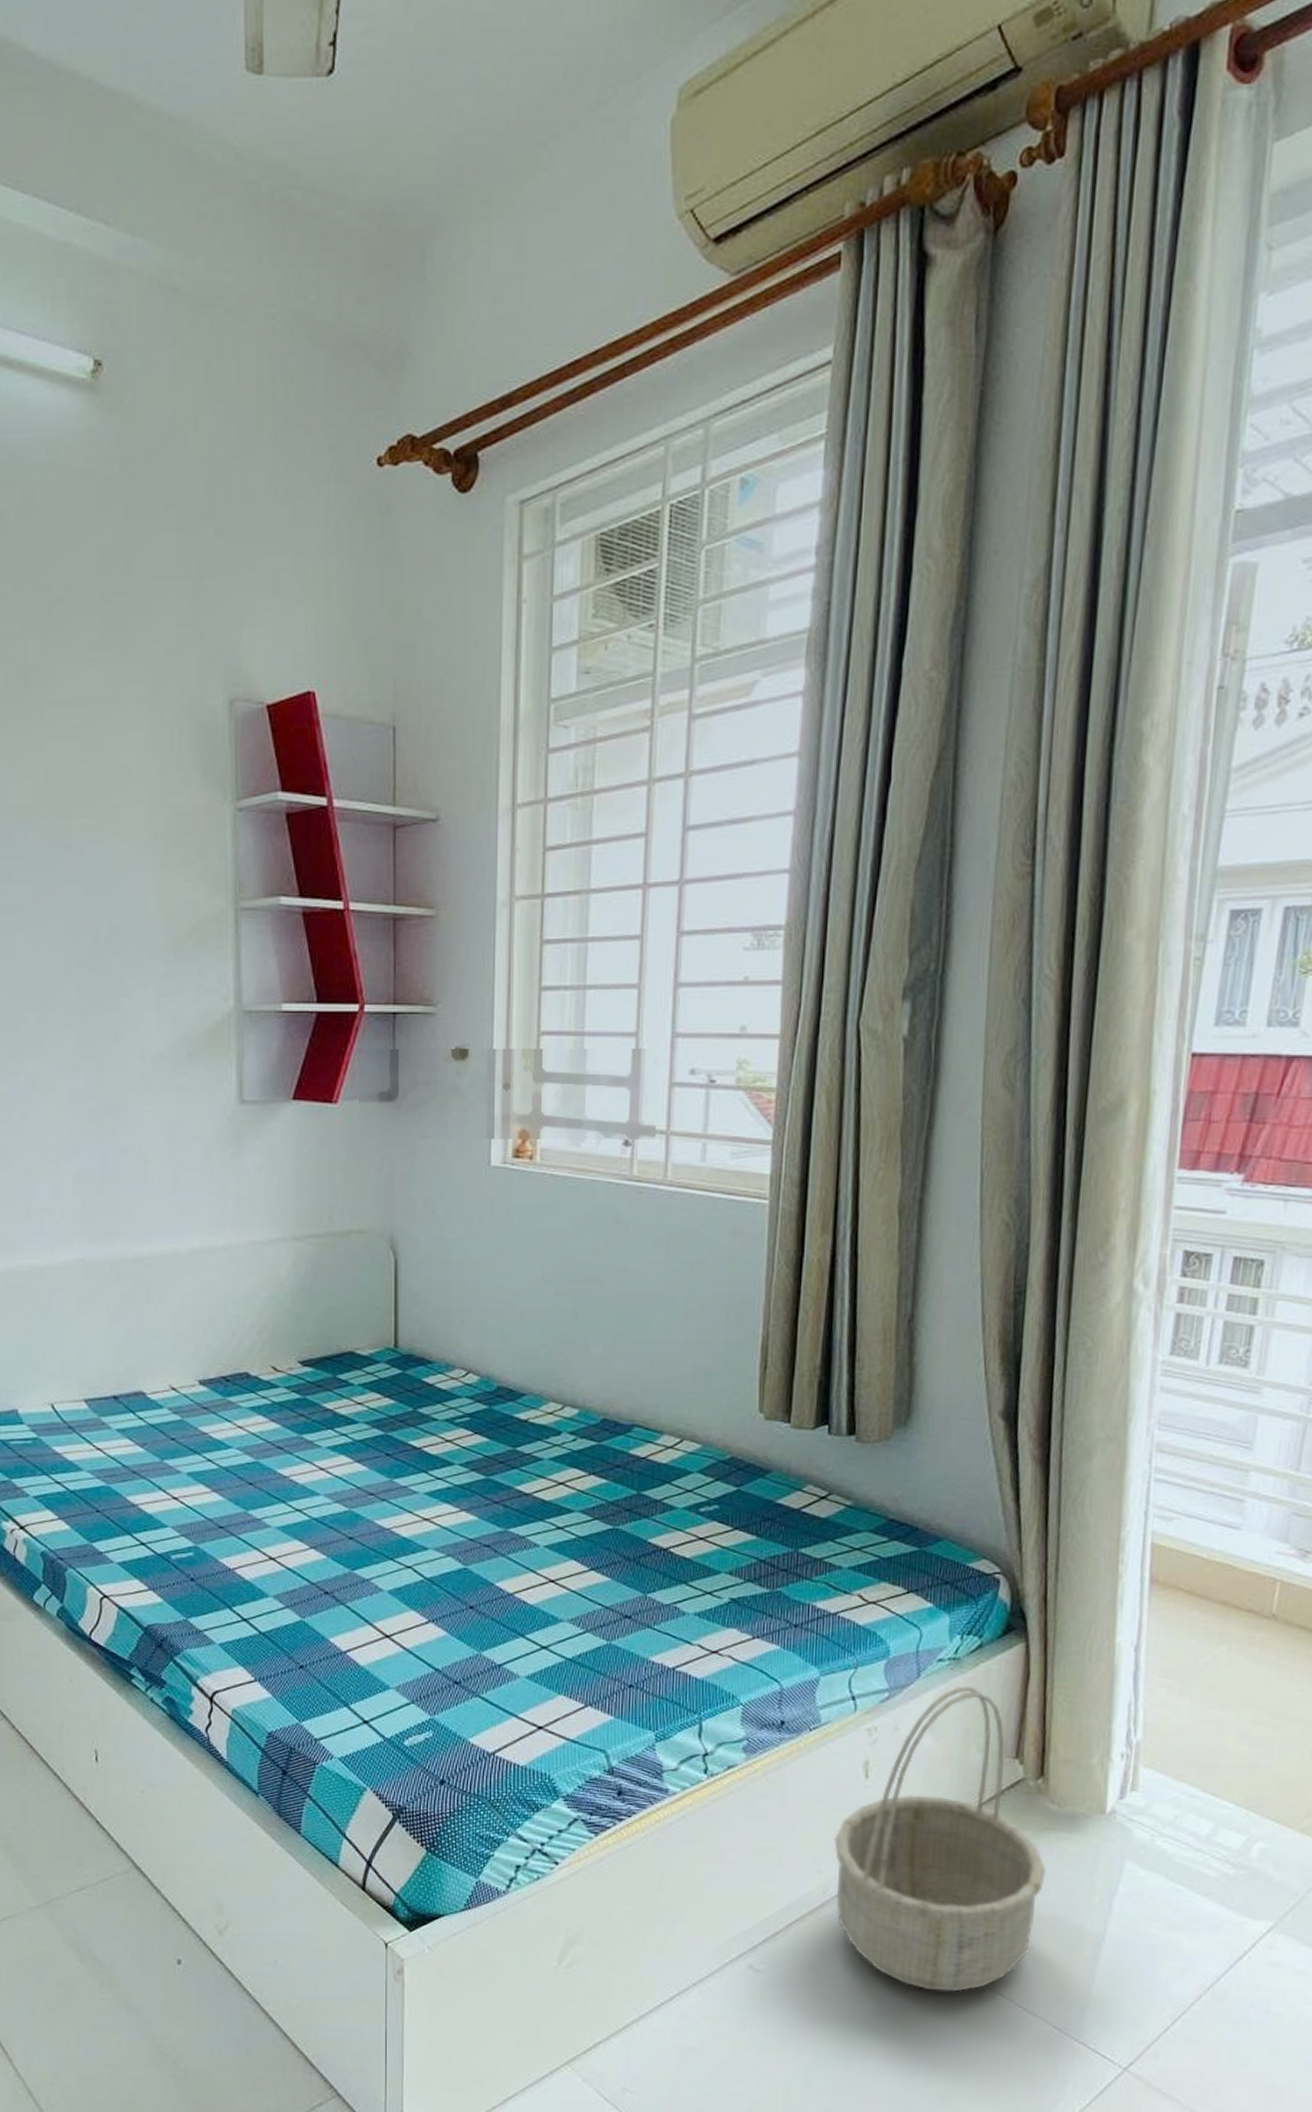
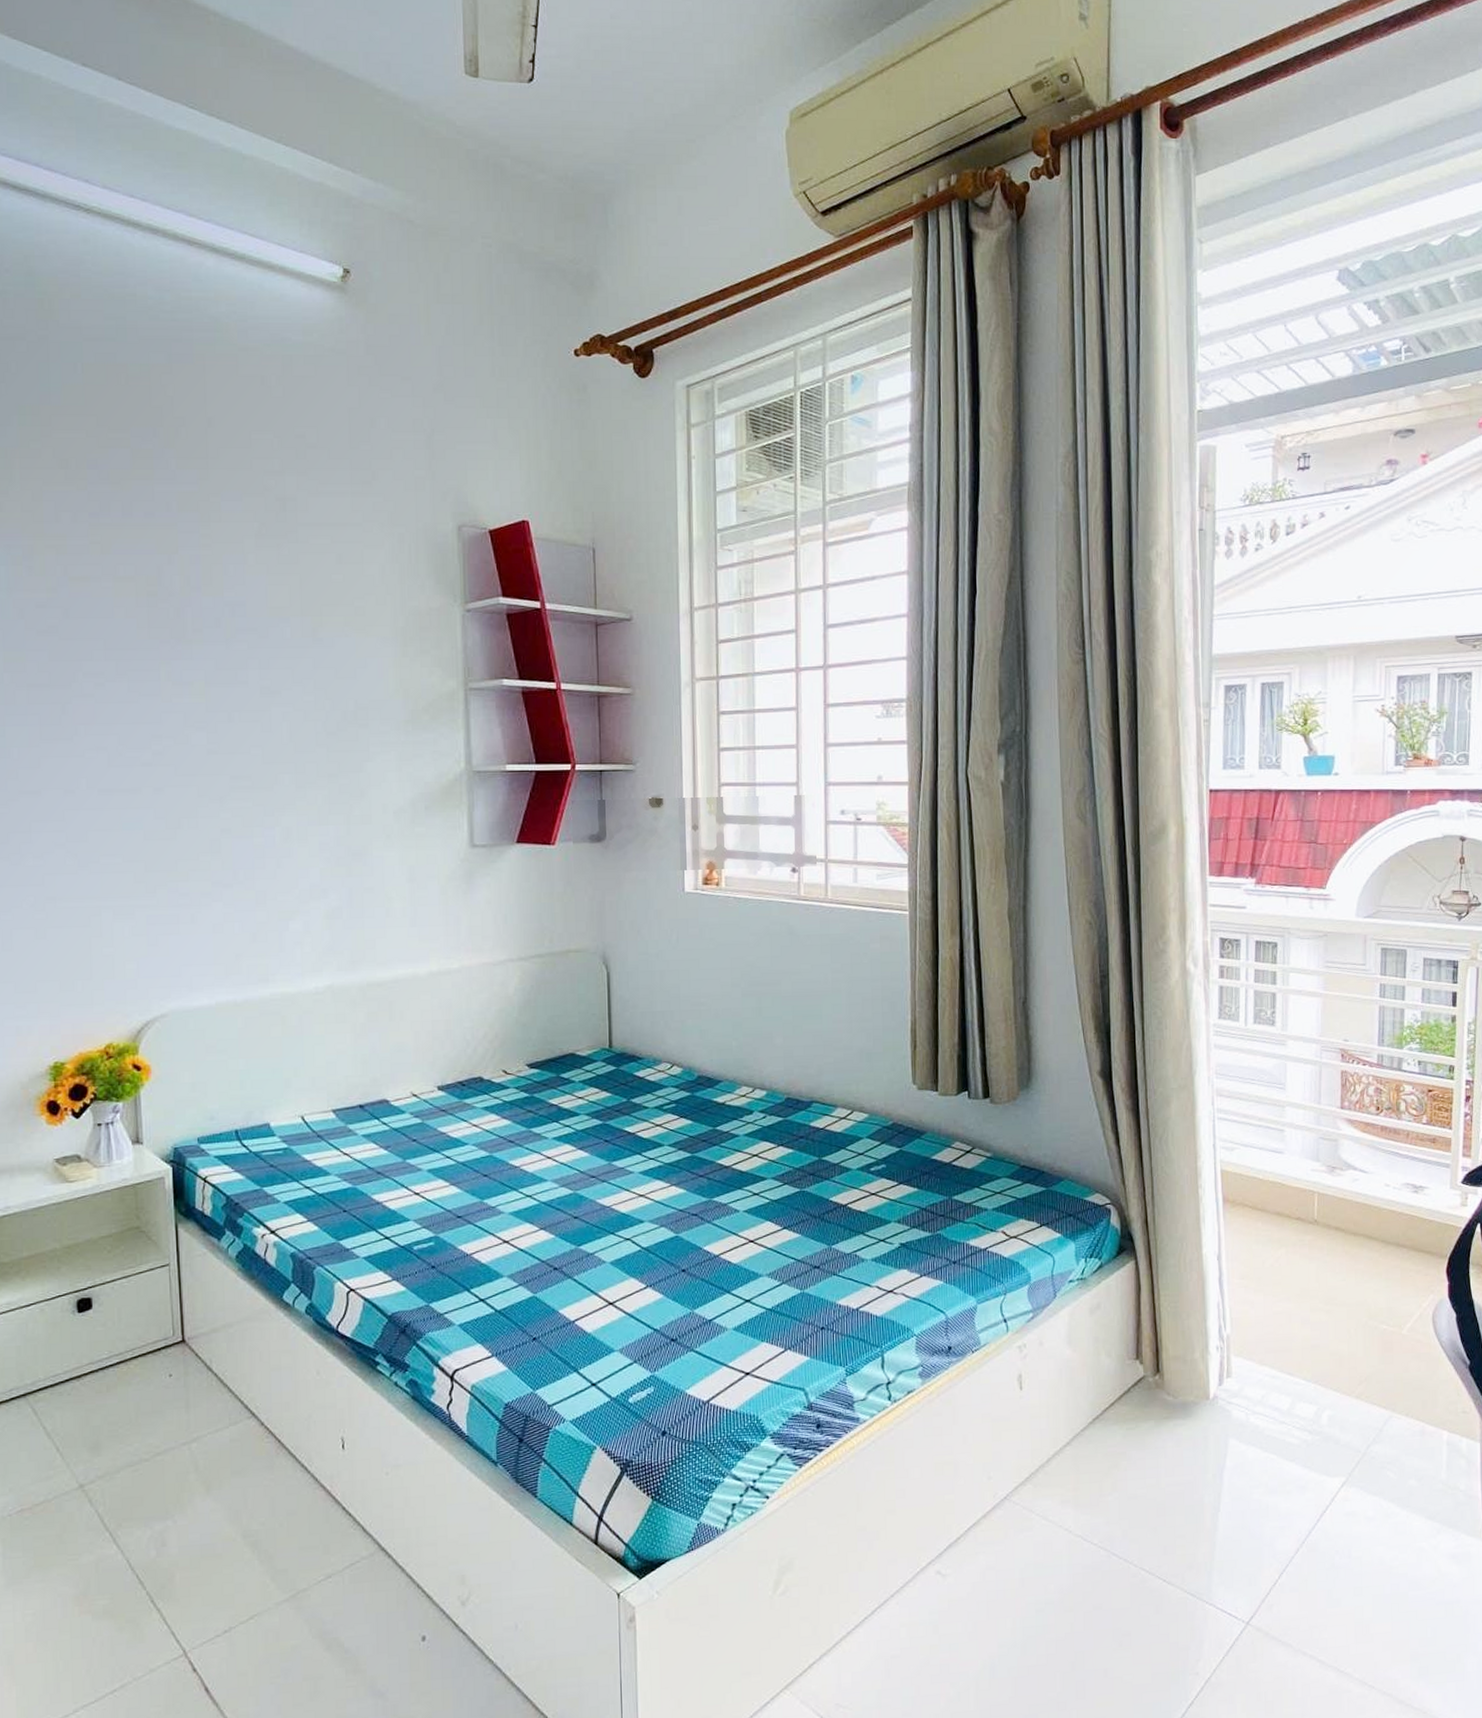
basket: present [834,1686,1046,1992] -> none [999,1301,1169,1574]

